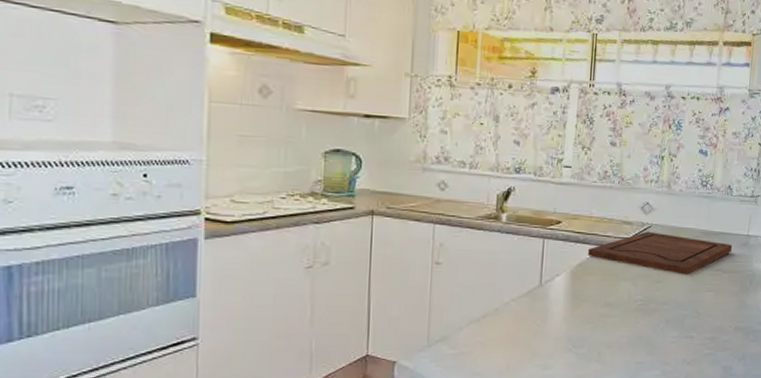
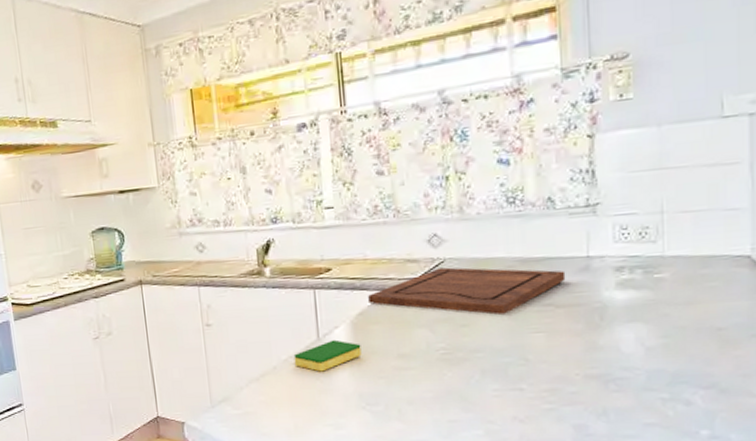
dish sponge: none [515,286,576,315] -> present [293,339,362,372]

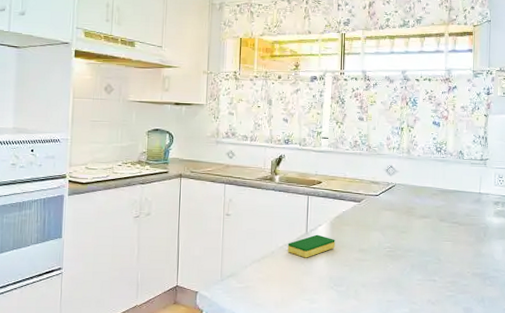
cutting board: present [368,267,566,315] -> none [344,190,467,226]

